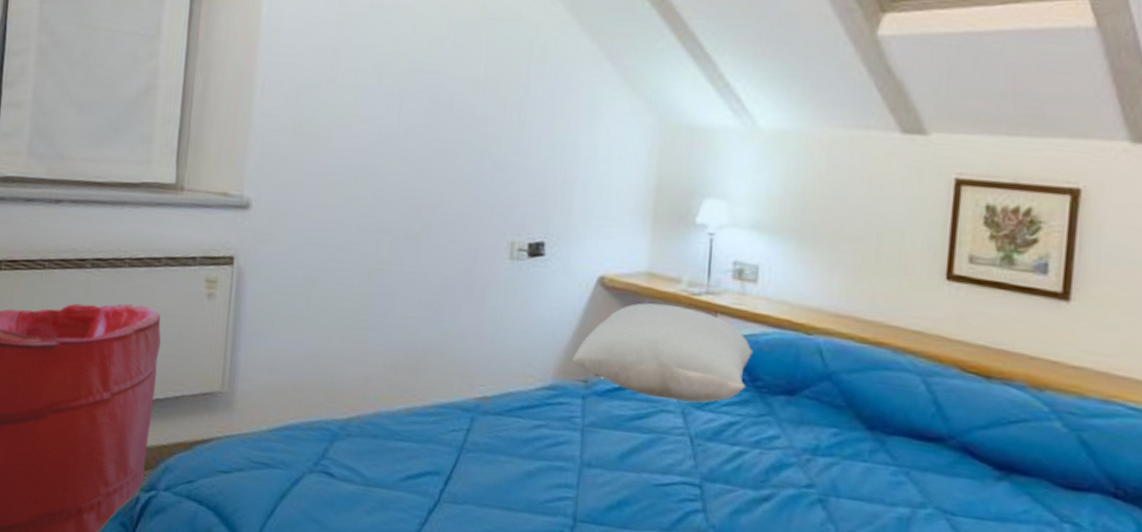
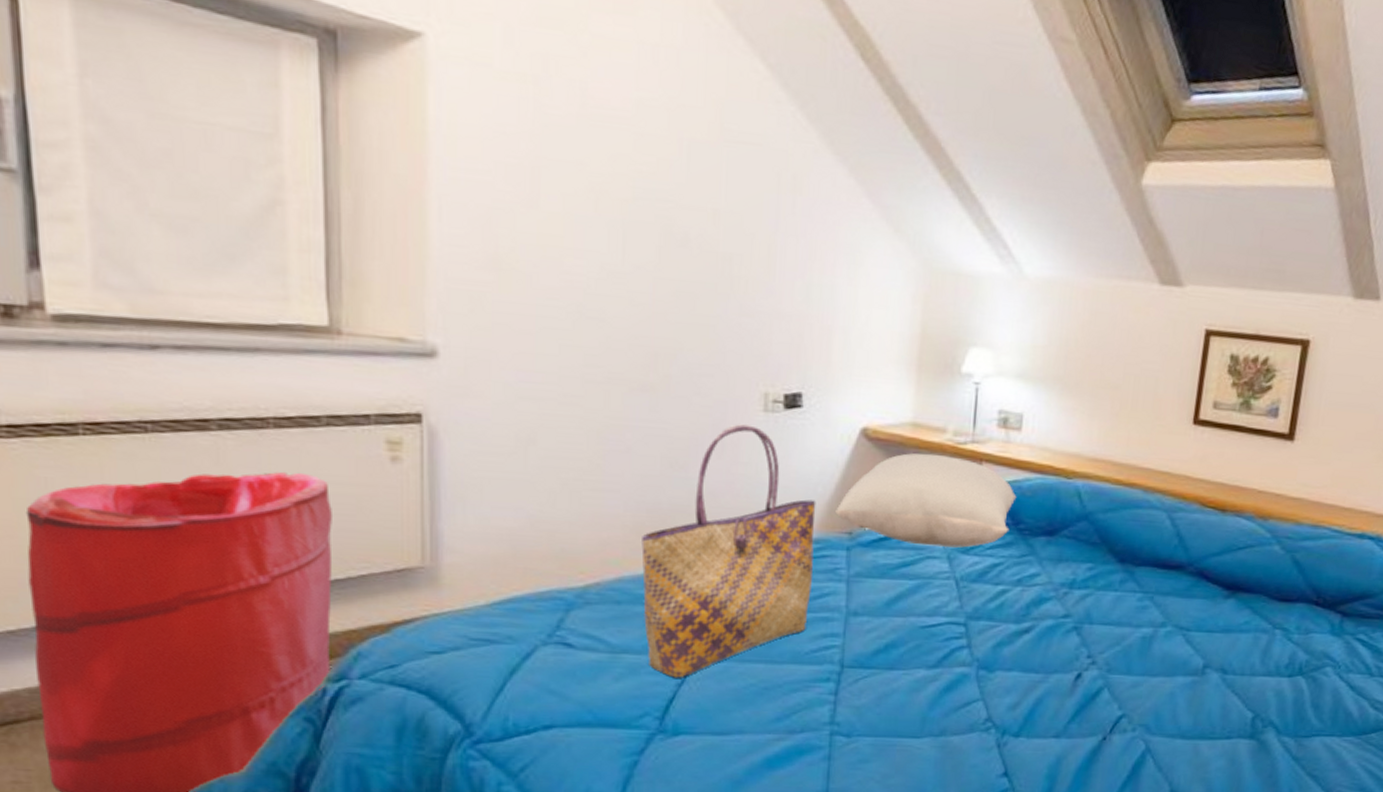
tote bag: none [395,270,555,517] -> present [641,424,816,678]

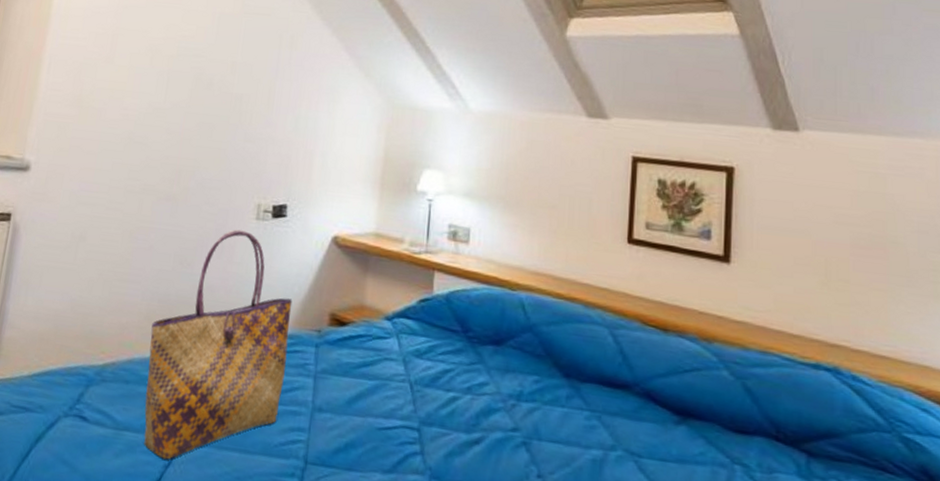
pillow: present [835,453,1017,548] -> none [308,260,466,352]

